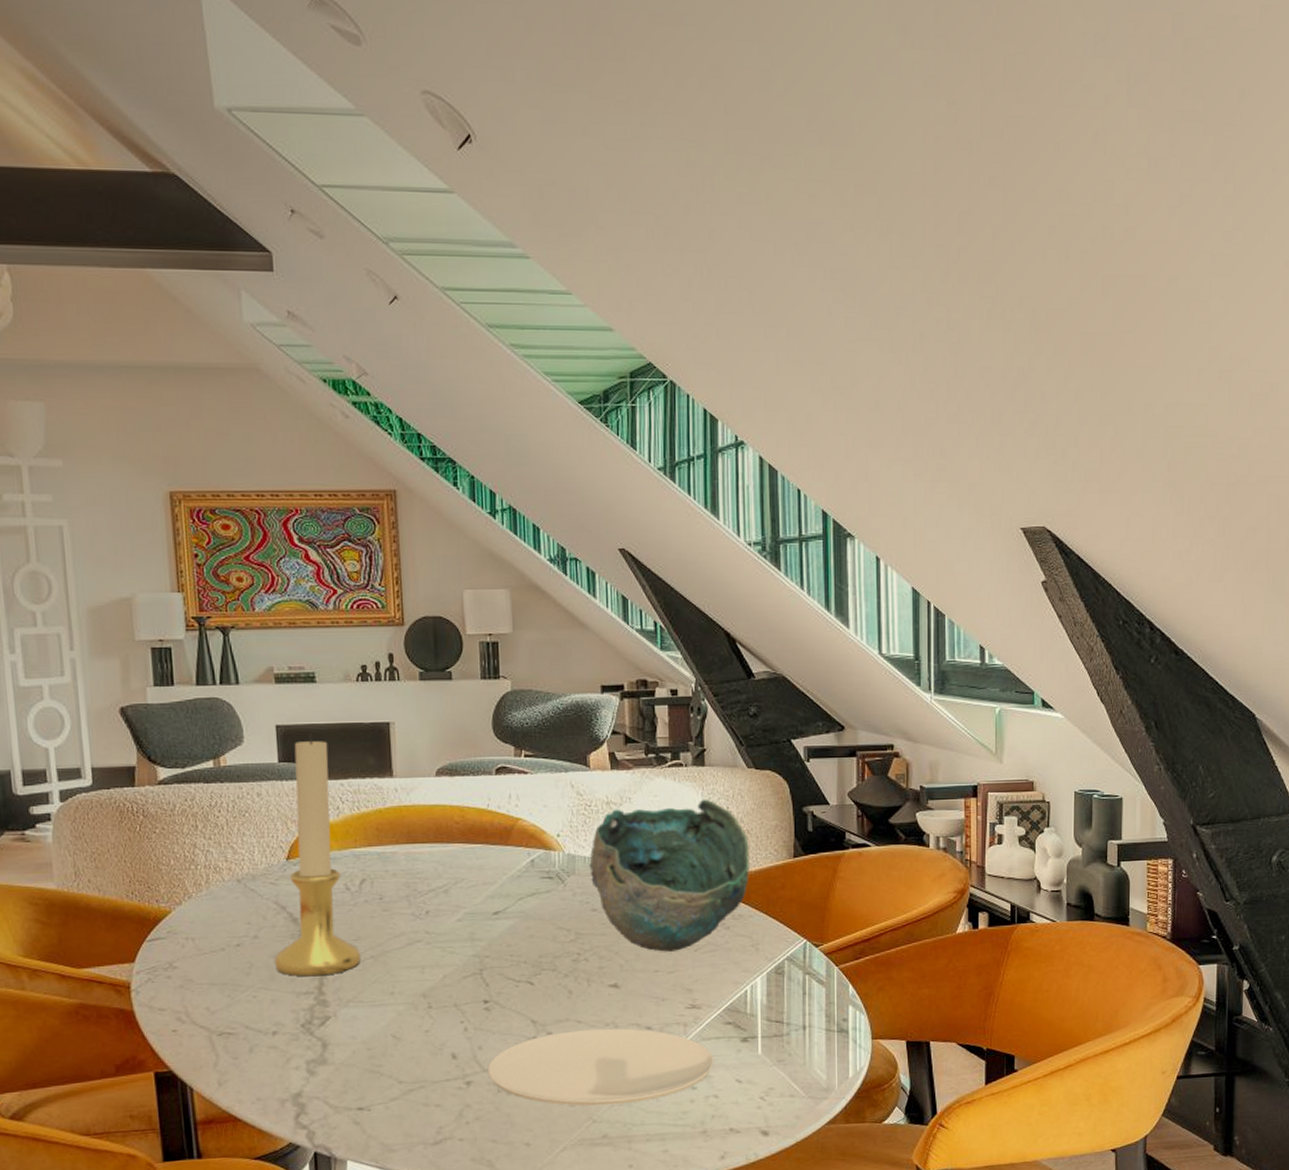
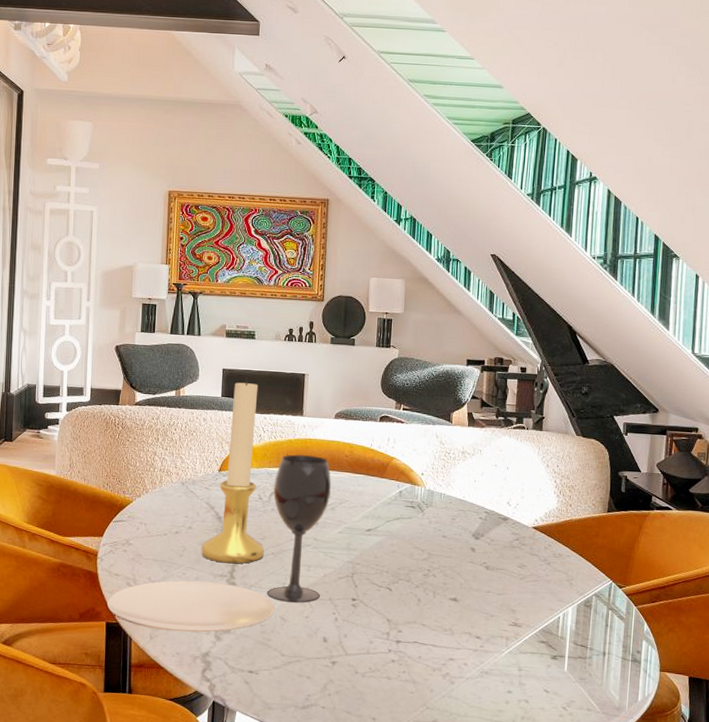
plate: none [151,1002,384,1073] -> present [106,580,275,633]
wine glass: none [363,826,442,1017] -> present [267,454,332,604]
plate: present [488,1028,715,1106] -> none [349,631,528,697]
decorative bowl: present [589,799,751,952] -> none [444,457,573,578]

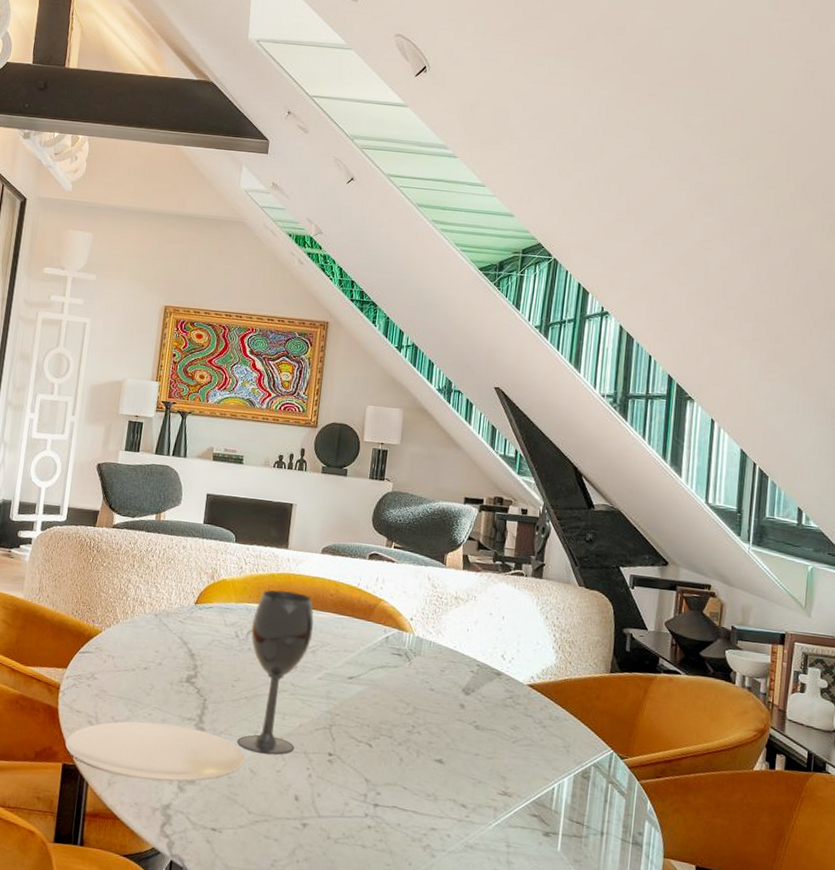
candle holder: present [201,376,265,564] -> none [170,503,243,707]

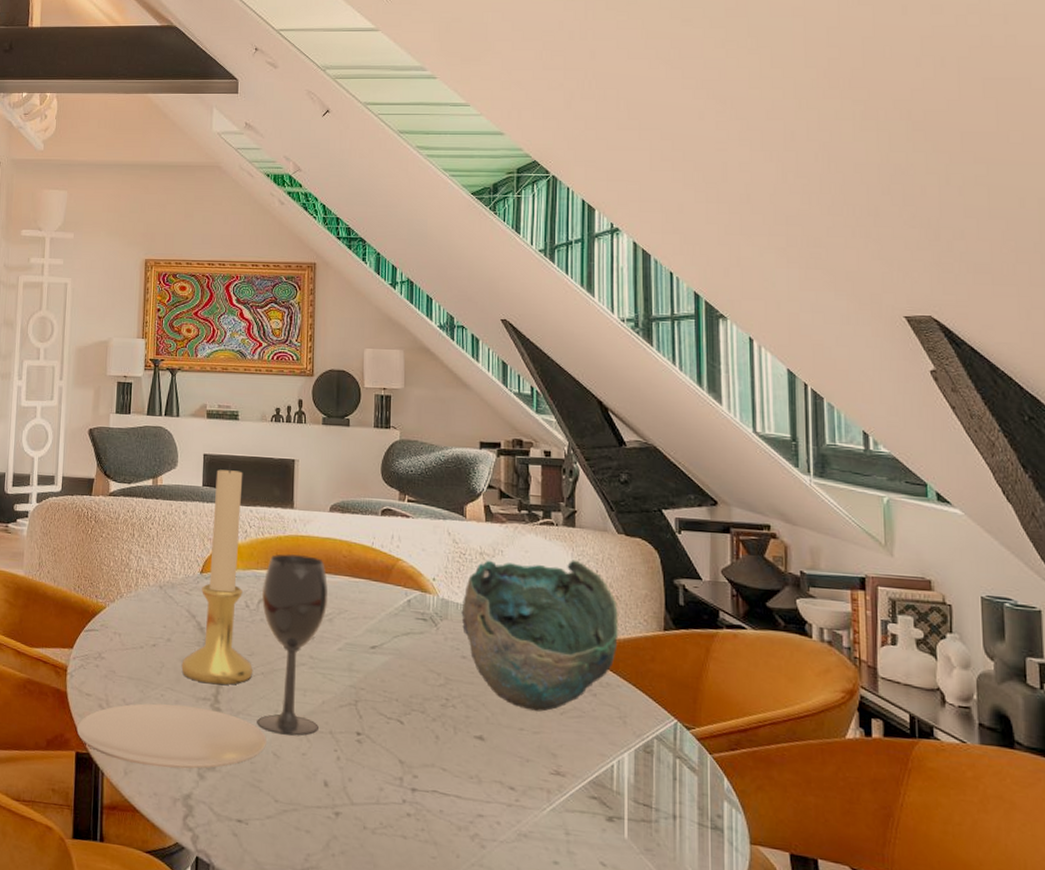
candle holder: none [170,503,243,707] -> present [181,463,254,685]
decorative bowl: none [433,604,573,740] -> present [461,560,619,712]

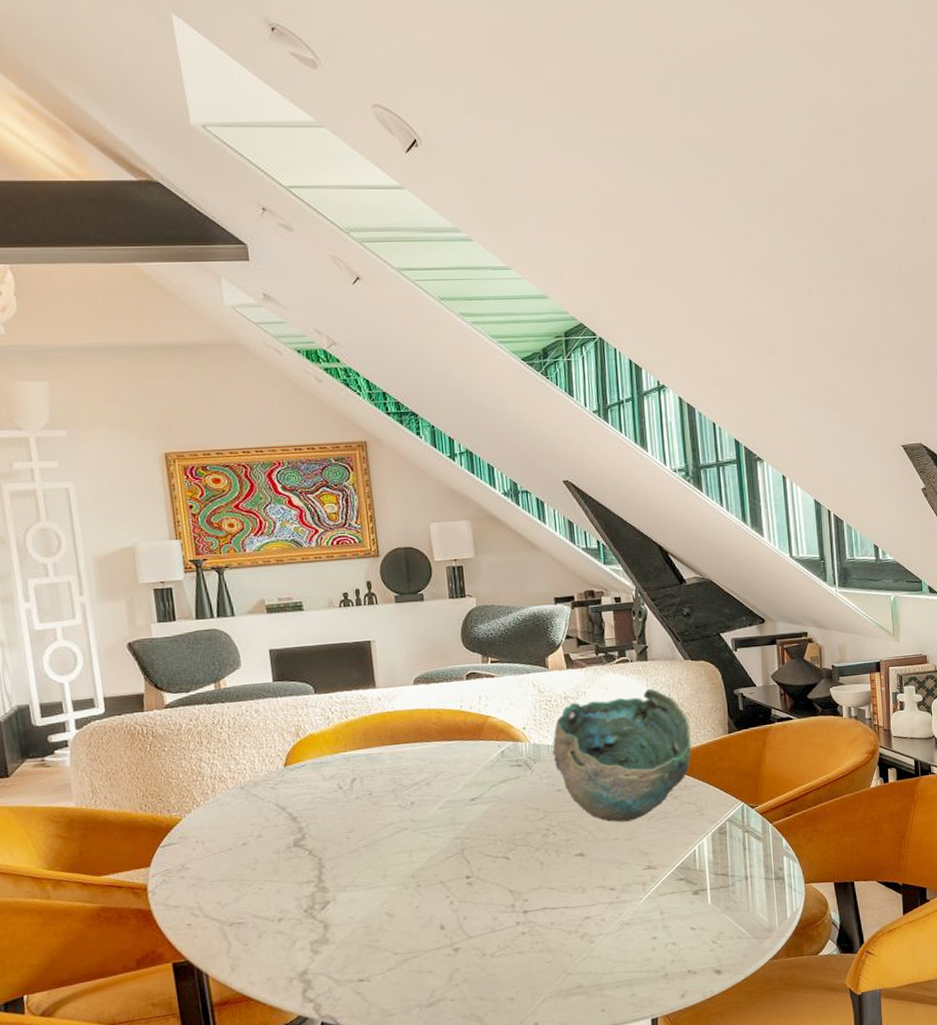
plate: present [76,703,267,769] -> none [169,889,379,959]
candle holder: present [181,463,254,685] -> none [277,654,356,868]
wine glass: present [257,553,329,737] -> none [353,729,429,897]

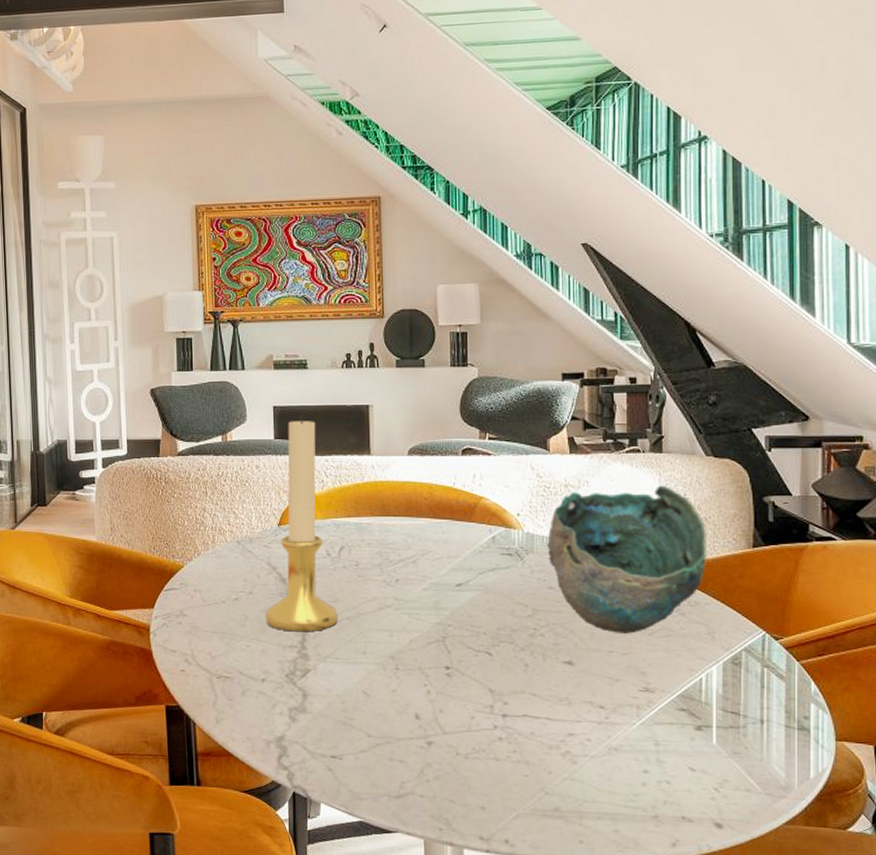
candle holder: none [277,654,356,868] -> present [265,413,339,632]

